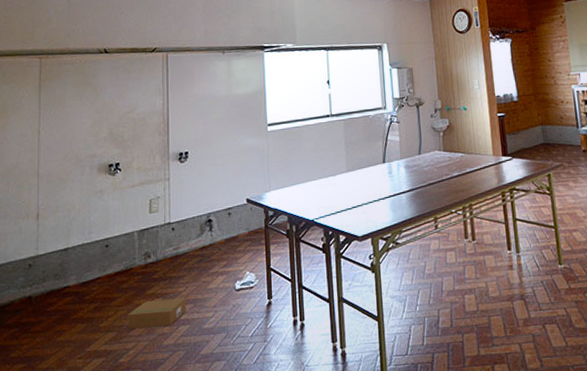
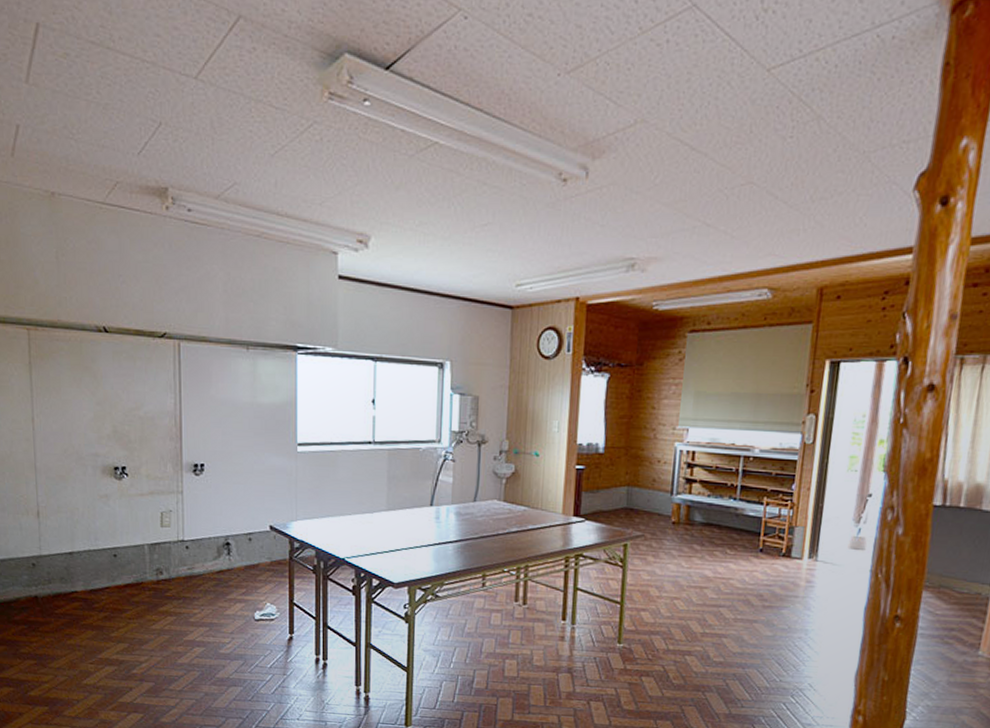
box: present [127,298,186,329] -> none [139,617,201,646]

